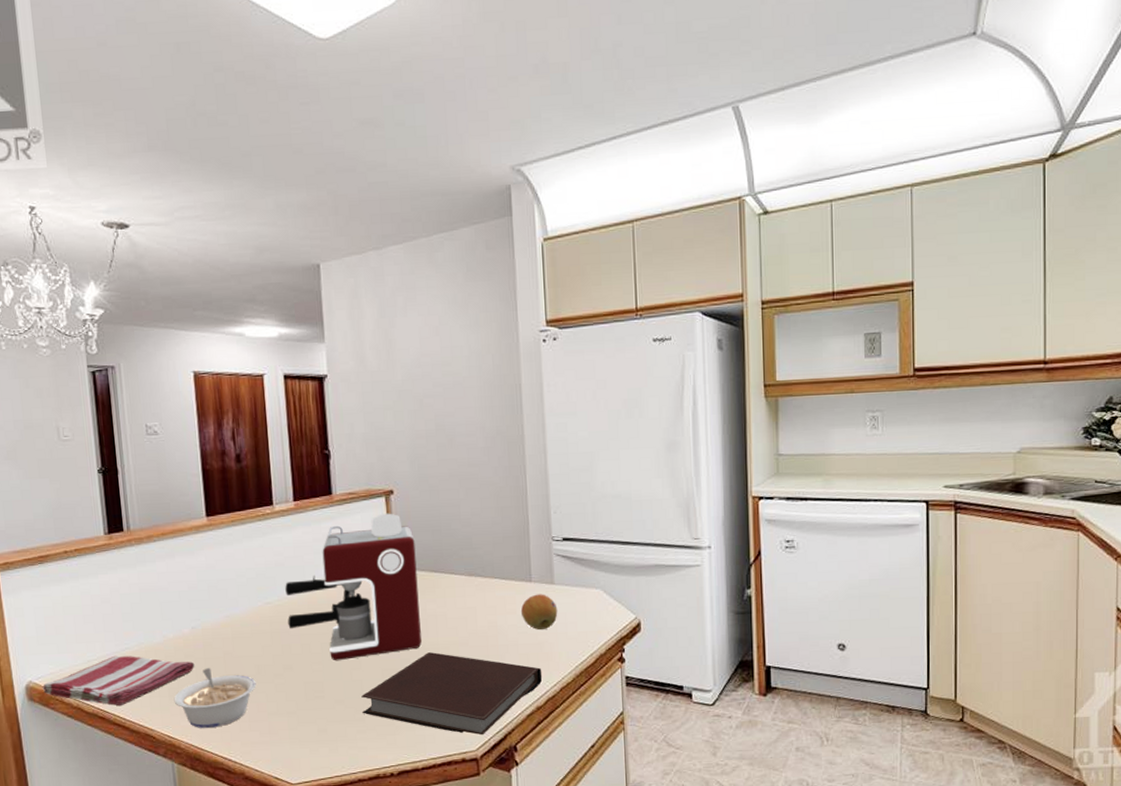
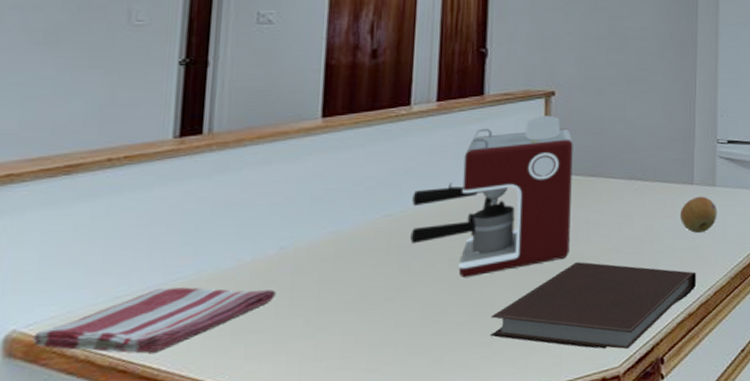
legume: present [174,668,256,728] -> none [238,296,358,373]

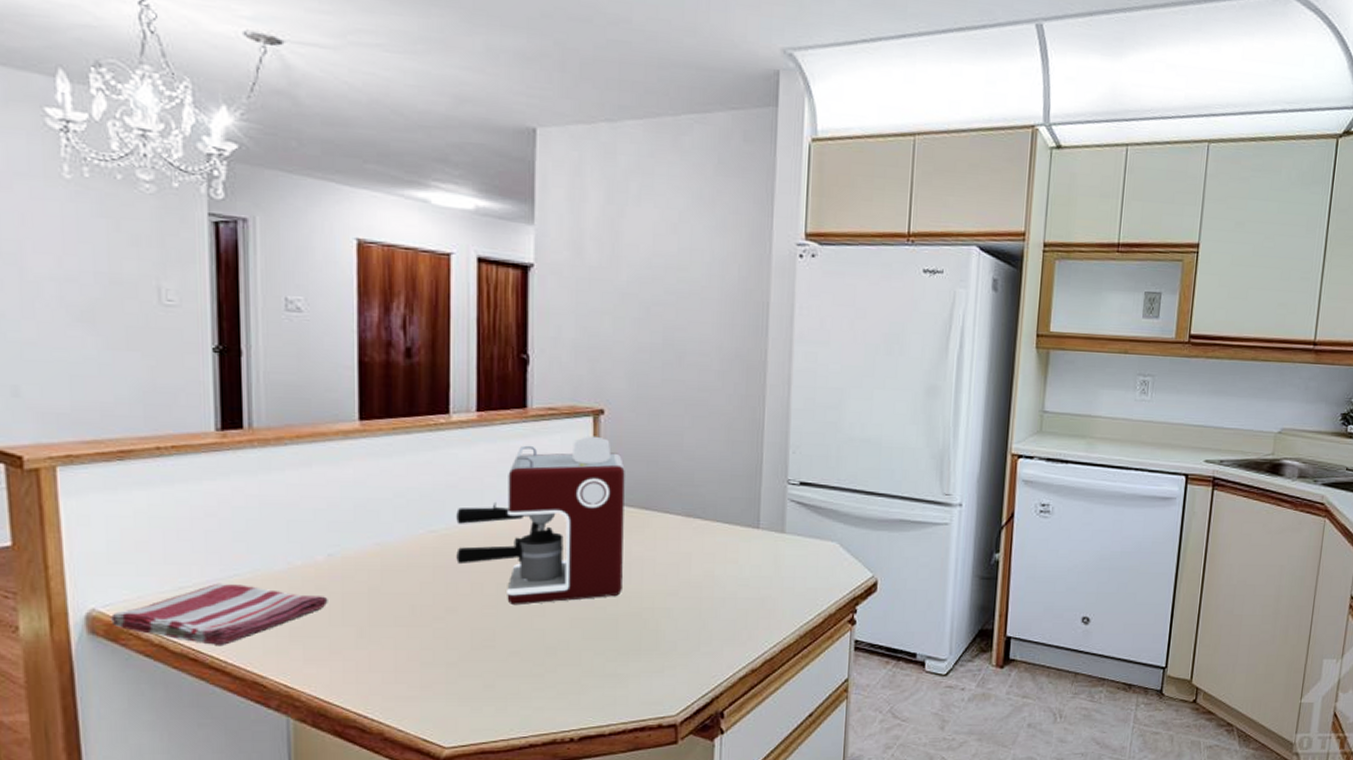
notebook: present [490,262,697,350] -> none [542,601,762,699]
fruit: present [679,196,717,233] -> none [743,543,786,583]

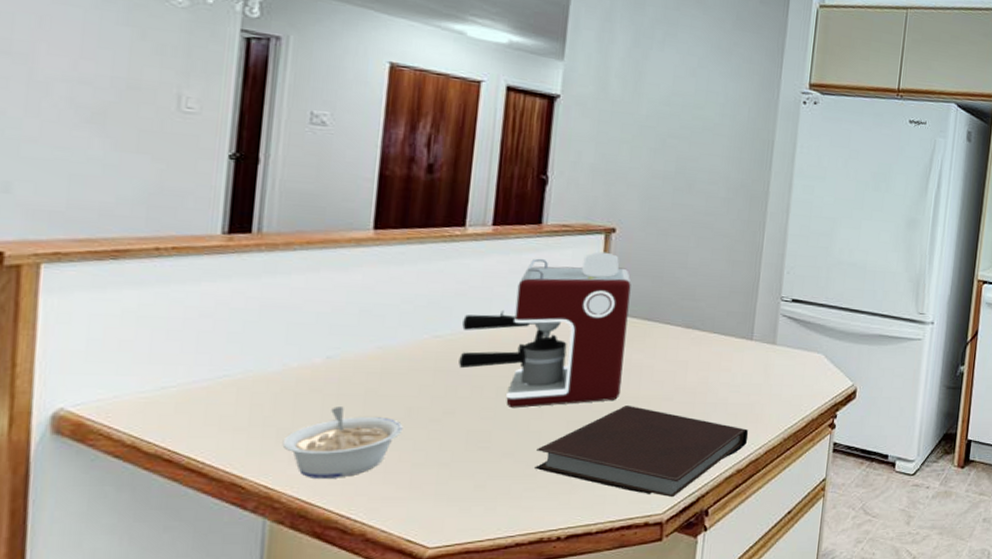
dish towel: present [110,583,328,647] -> none [79,383,322,447]
legume: none [296,605,408,677] -> present [282,407,403,478]
notebook: none [542,601,762,699] -> present [534,406,749,498]

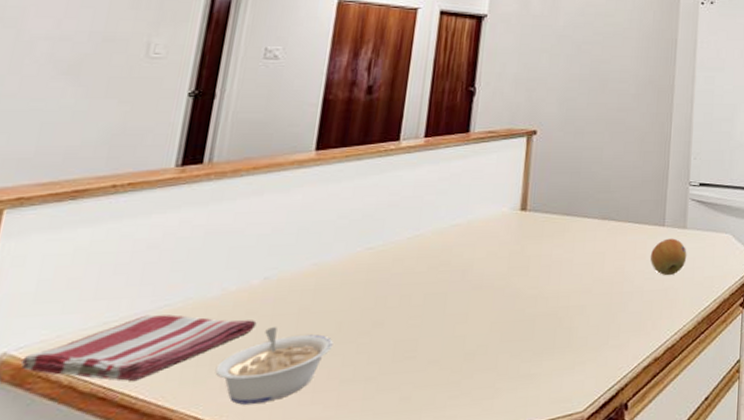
dish towel: none [79,383,322,447] -> present [20,314,257,382]
coffee maker: present [458,251,631,409] -> none [389,153,551,315]
notebook: present [534,406,749,498] -> none [459,301,664,394]
fruit: none [736,353,776,390] -> present [650,238,687,275]

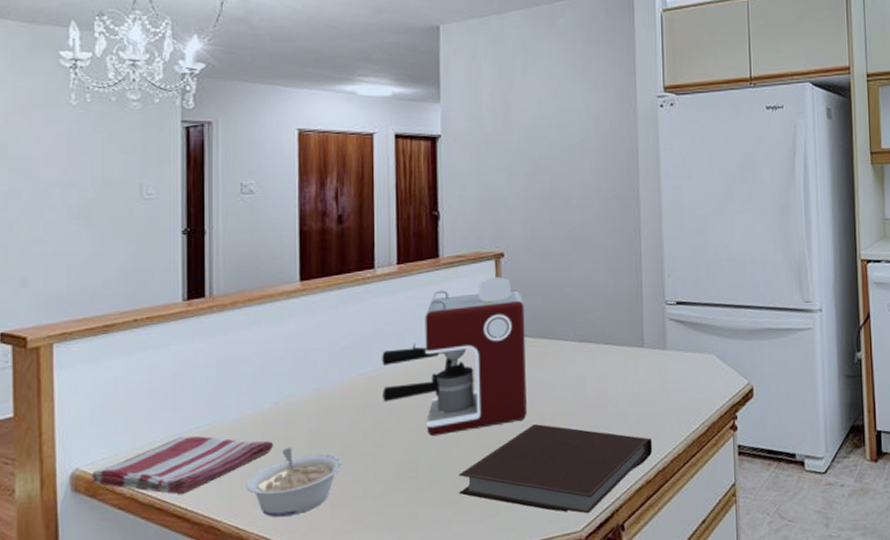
coffee maker: none [389,153,551,315] -> present [382,276,527,437]
notebook: none [459,301,664,394] -> present [459,424,653,514]
fruit: present [650,238,687,275] -> none [631,360,670,398]

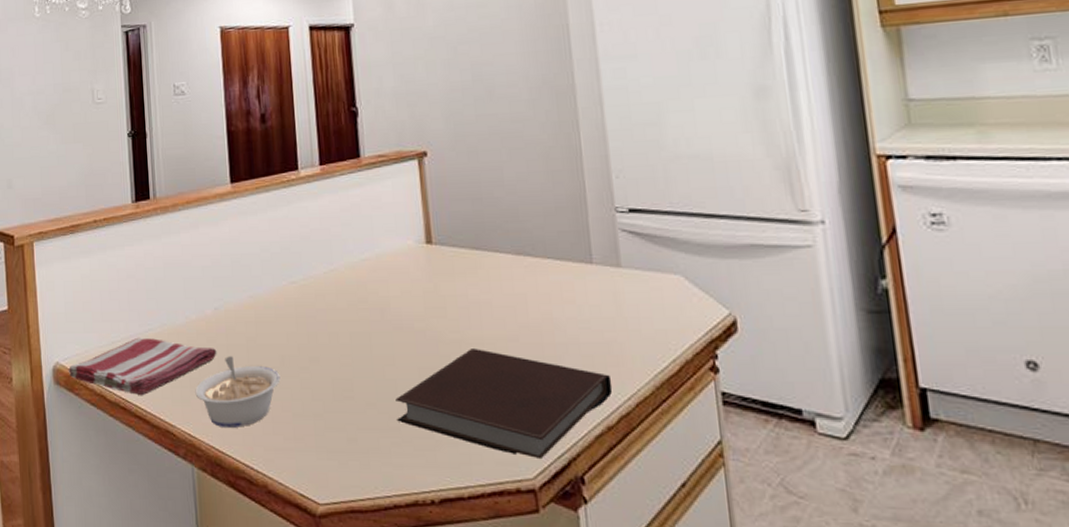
coffee maker: present [382,276,527,437] -> none [311,178,464,355]

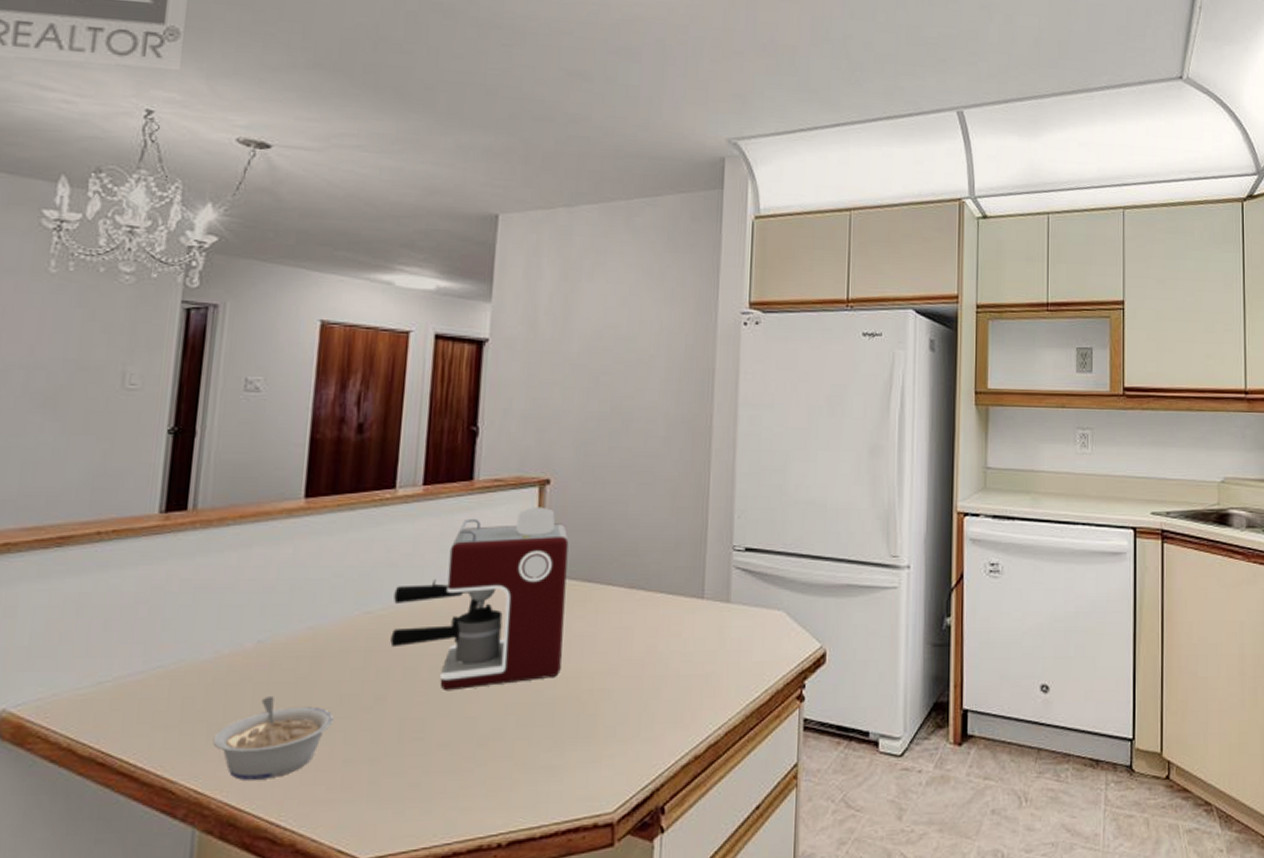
dish towel: present [68,337,217,396] -> none [19,676,253,748]
coffee maker: none [311,178,464,355] -> present [390,506,569,692]
notebook: present [395,349,613,460] -> none [471,683,706,793]

